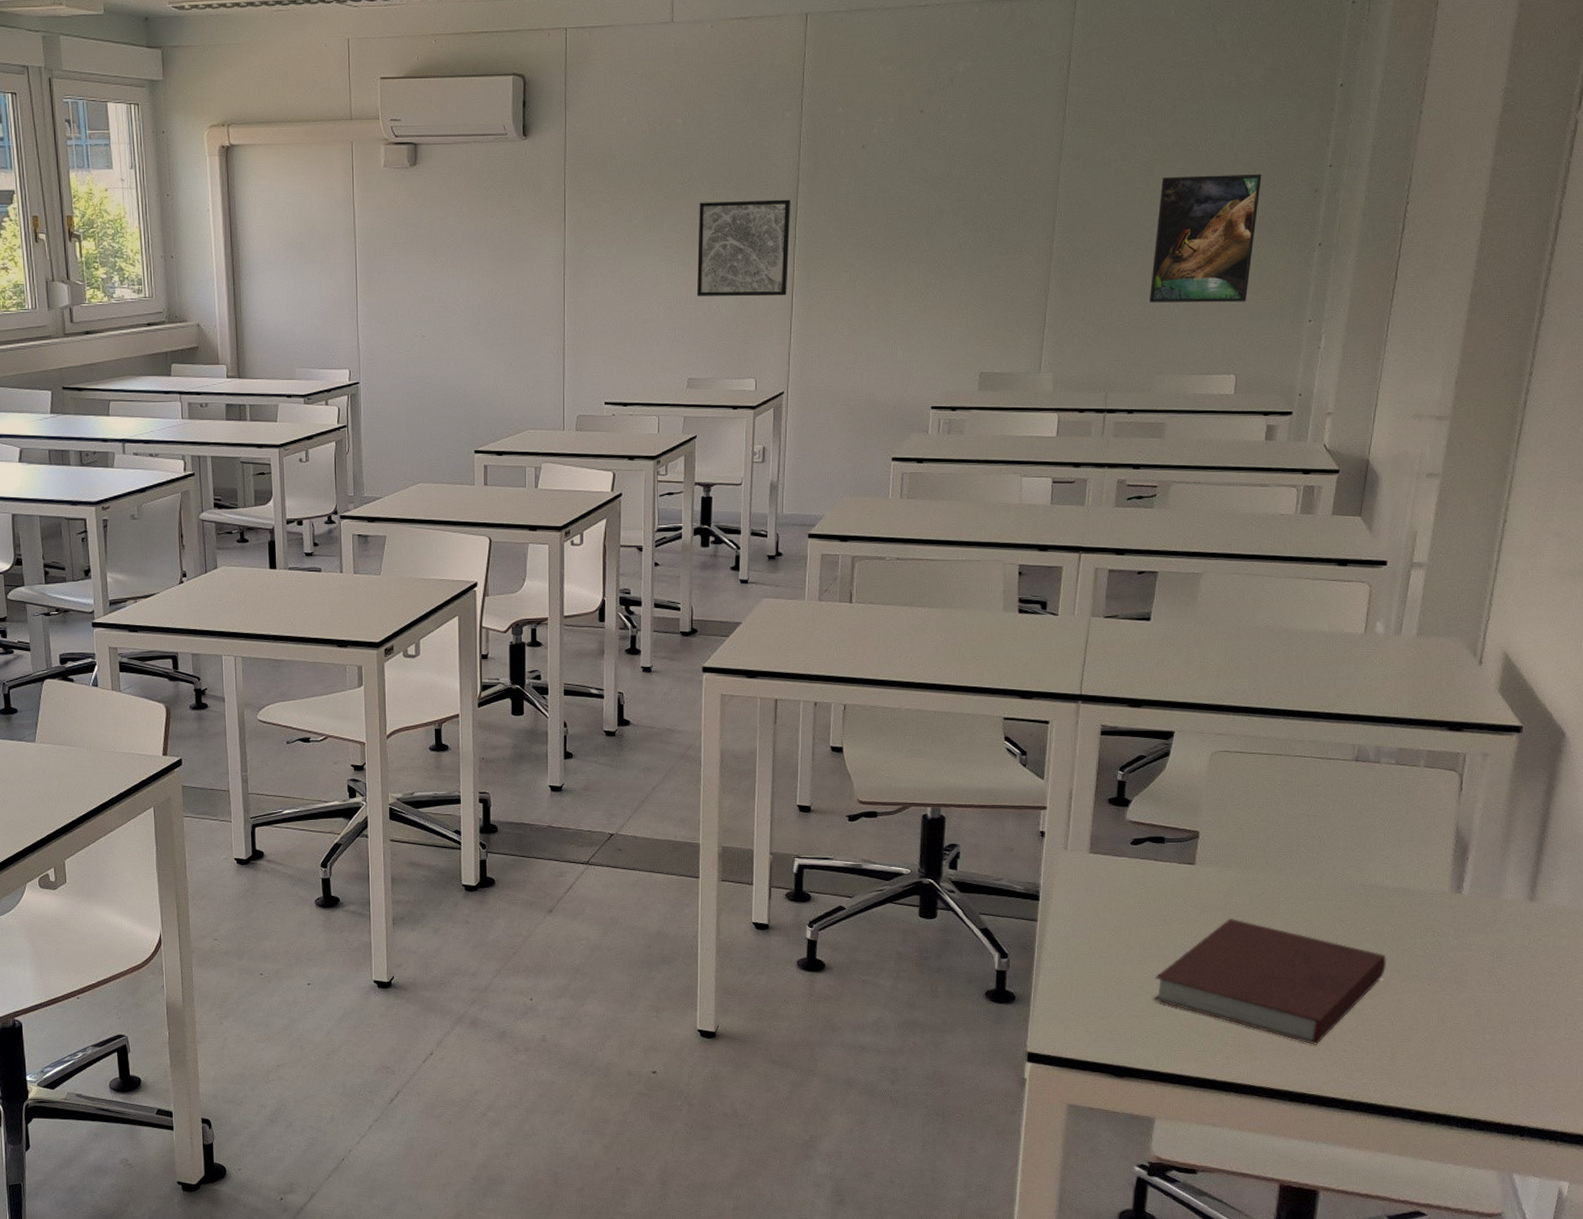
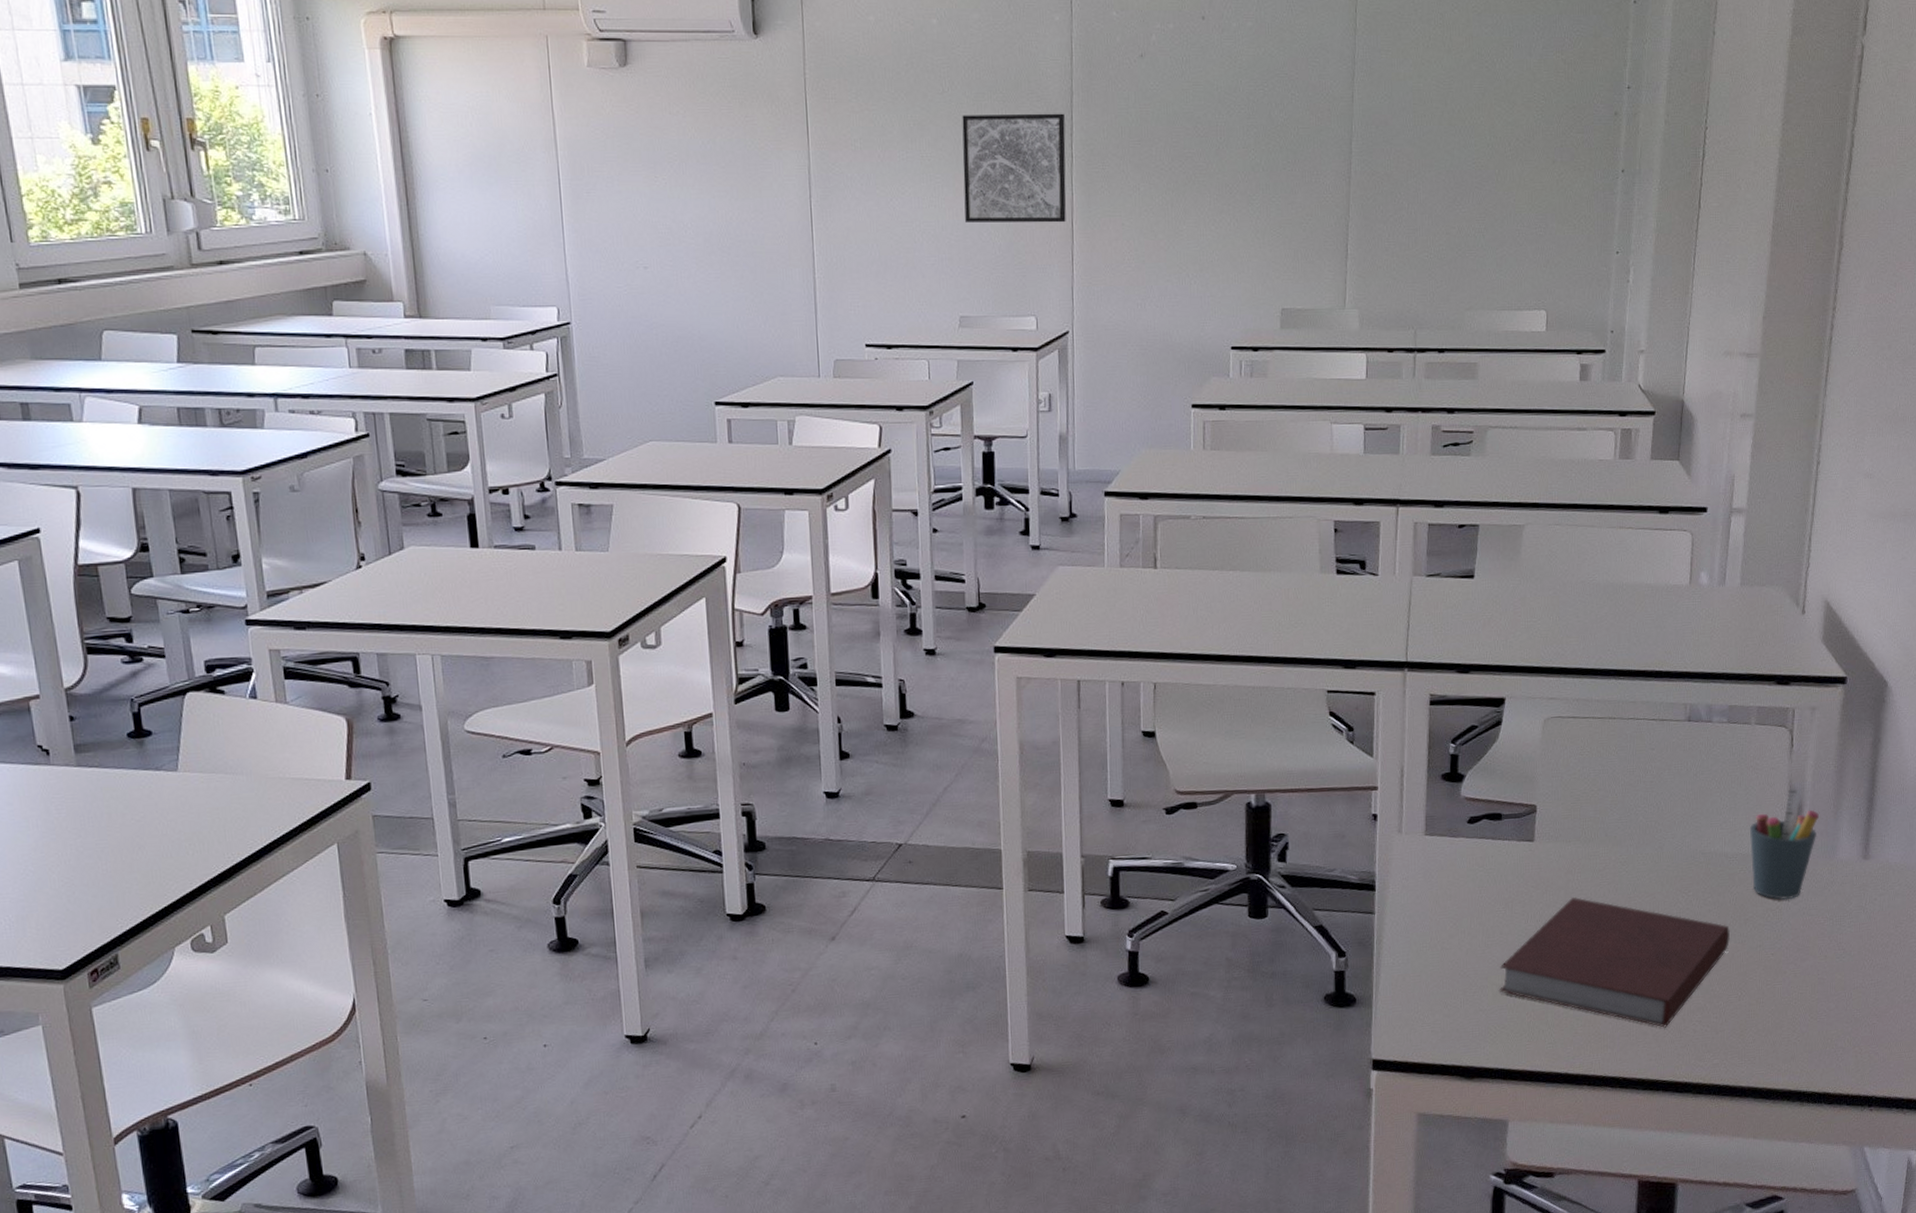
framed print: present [1149,174,1262,303] -> none [1454,95,1561,233]
pen holder: none [1412,829,1485,935] -> present [1750,788,1819,900]

